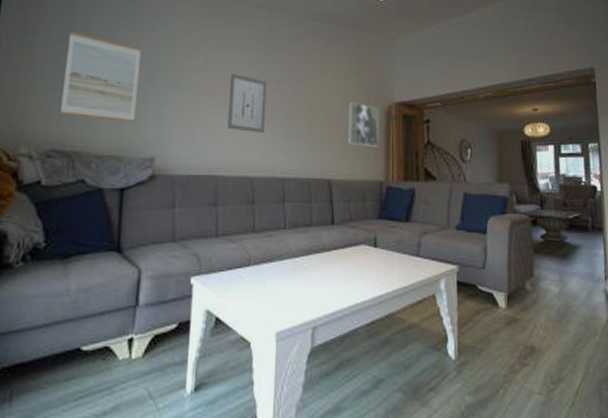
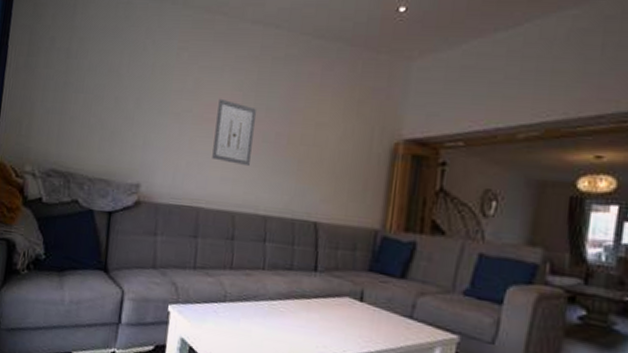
wall art: present [60,31,141,123] -> none [58,52,132,148]
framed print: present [348,101,379,147] -> none [341,135,384,190]

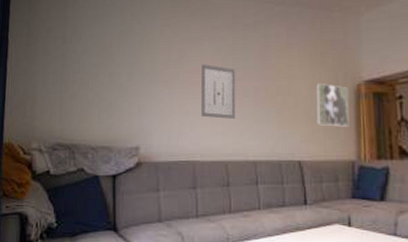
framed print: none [341,135,384,190] -> present [316,82,349,127]

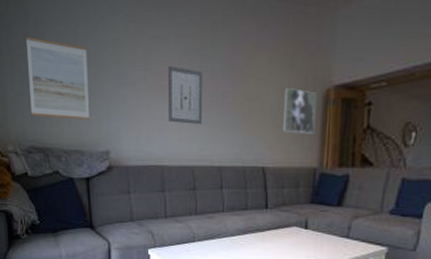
wall art: none [60,39,122,117] -> present [26,36,90,121]

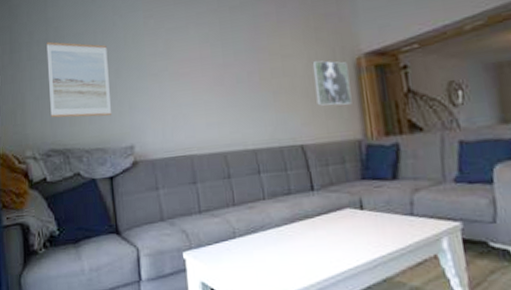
wall art: present [168,65,203,124] -> none [190,52,230,109]

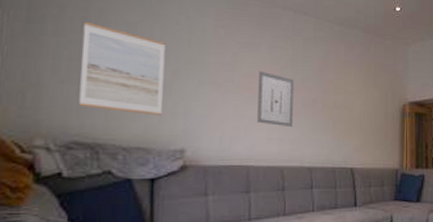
wall art: none [190,52,230,109] -> present [257,70,295,126]
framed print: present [312,60,352,106] -> none [368,100,395,140]

